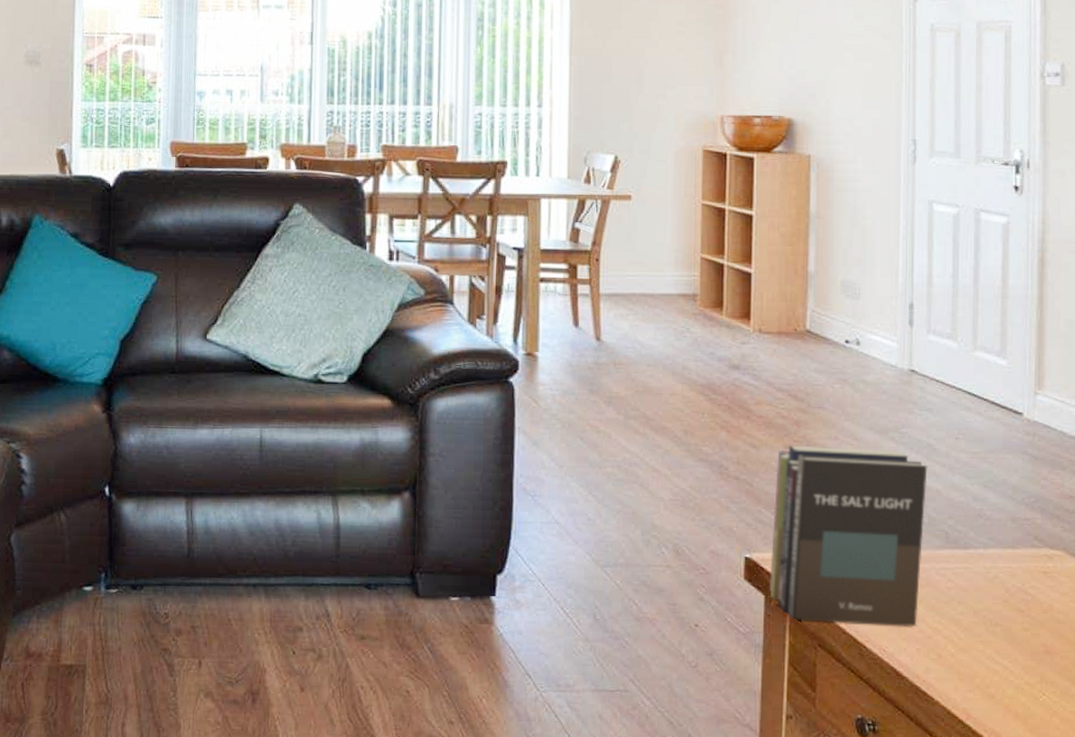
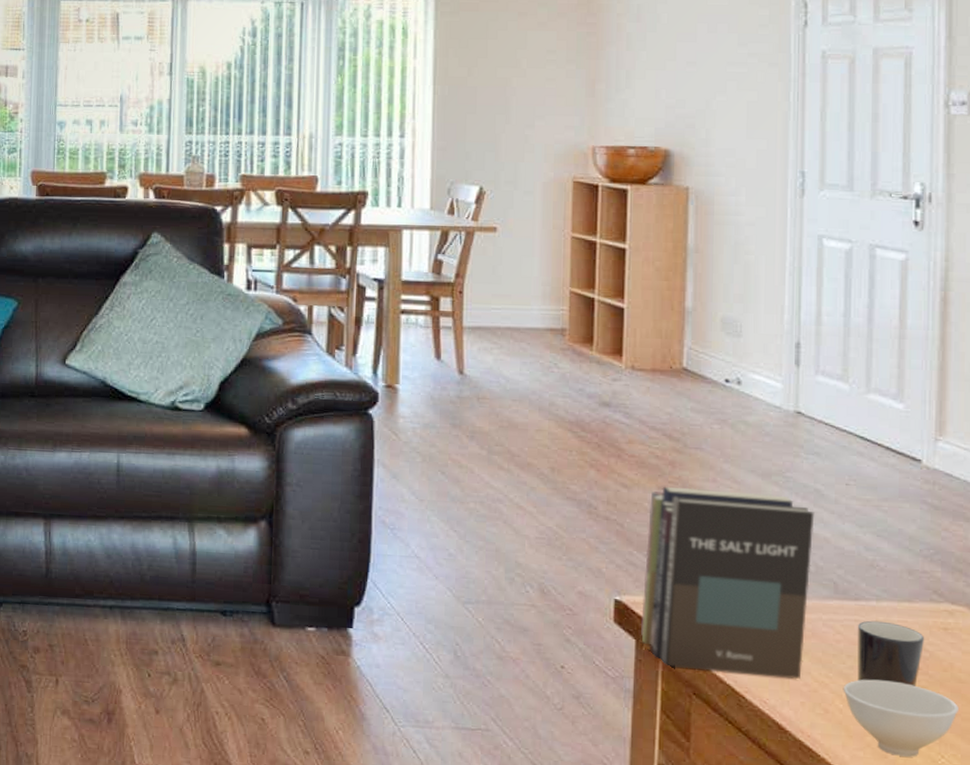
bowl: none [954,624,1057,696] -> present [843,679,958,757]
mug: none [966,567,1027,629] -> present [857,620,925,686]

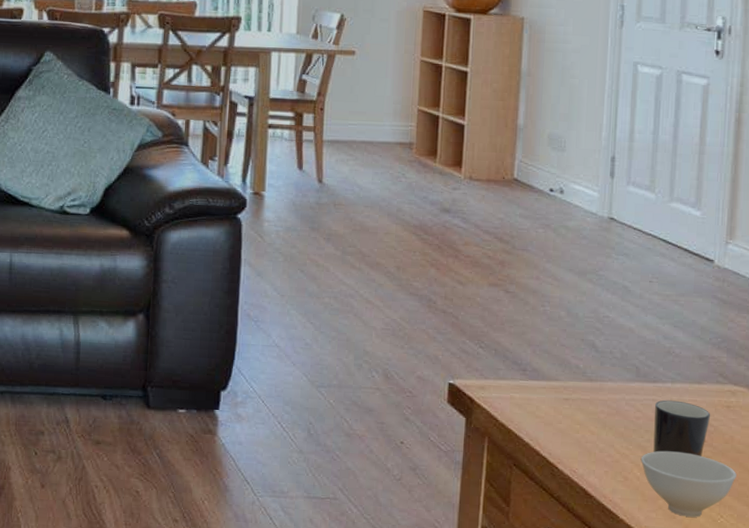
books: present [640,486,815,680] -> none [470,283,622,452]

